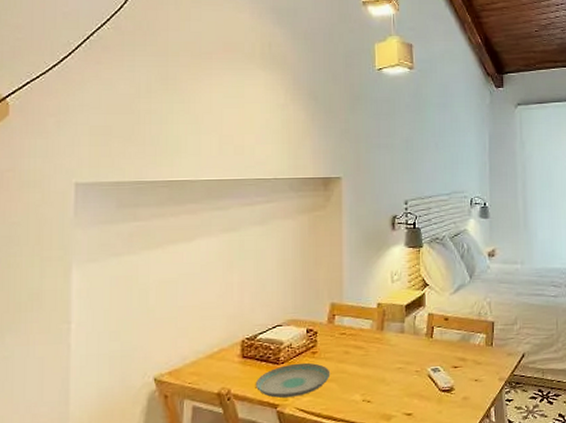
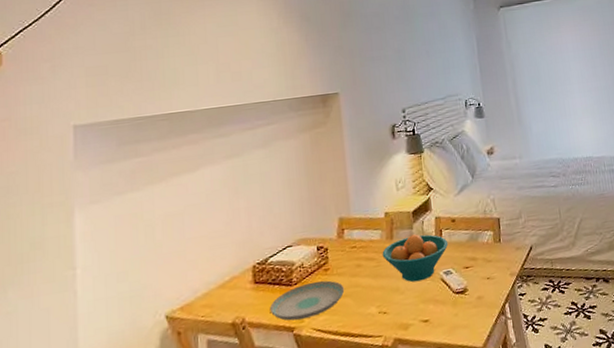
fruit bowl: none [371,328,439,375] -> present [382,234,449,282]

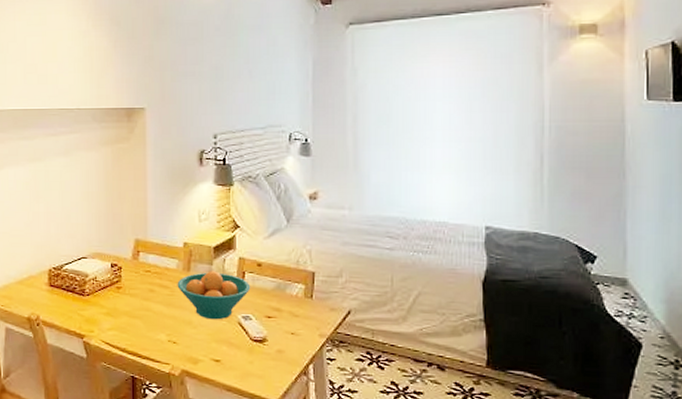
plate: present [269,280,345,321] -> none [62,296,135,329]

